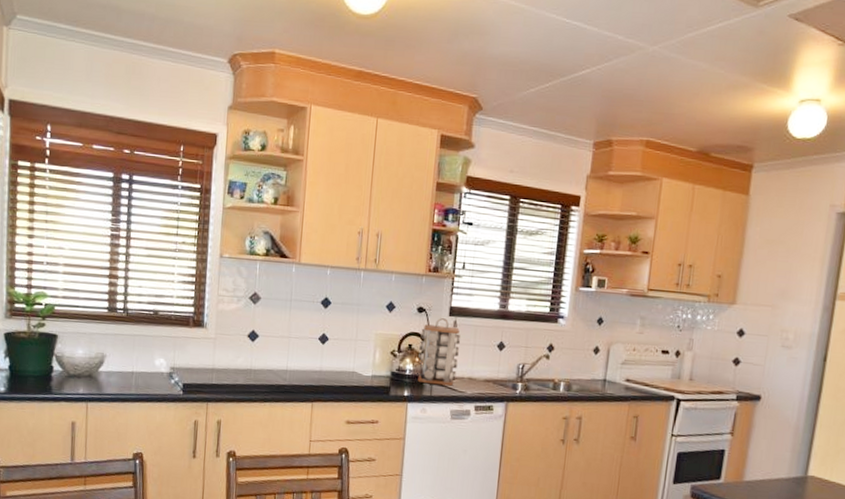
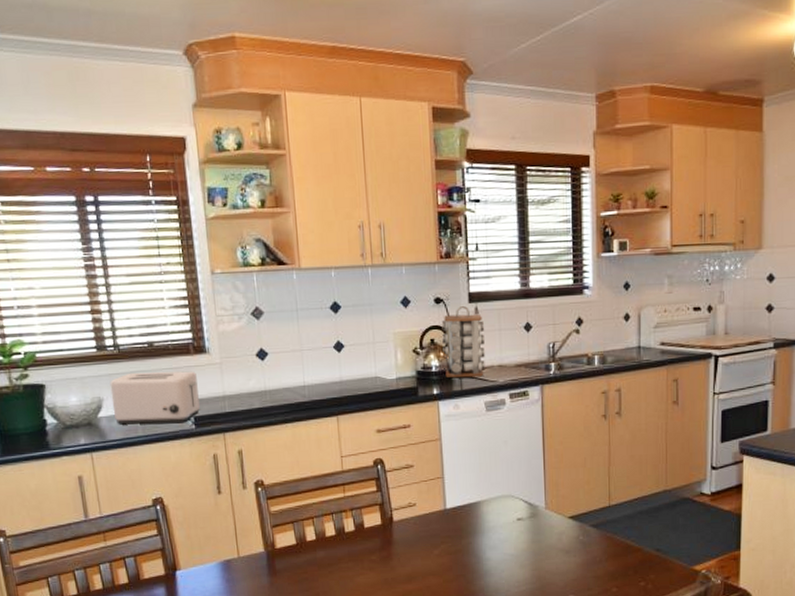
toaster: none [112,335,192,388] -> present [110,371,200,425]

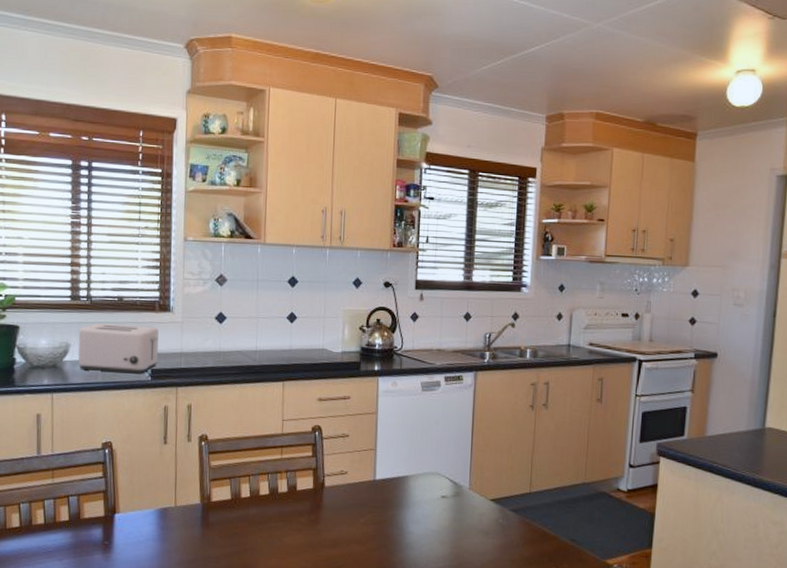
spice rack: present [441,305,485,378] -> none [386,291,428,359]

